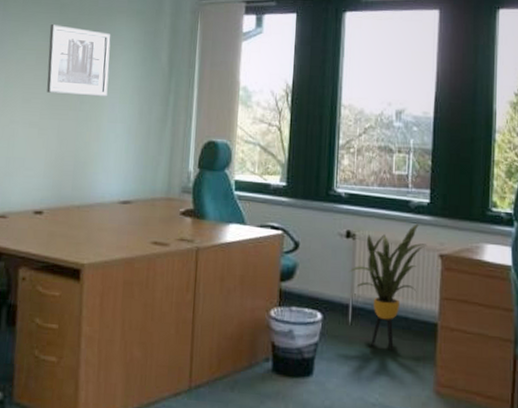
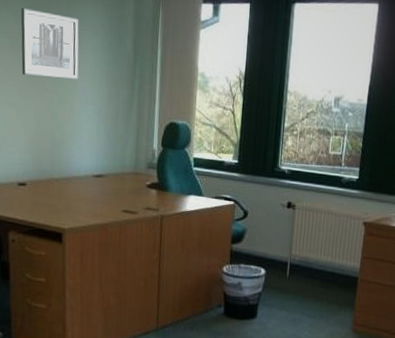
house plant: present [349,224,426,351] -> none [288,196,353,299]

